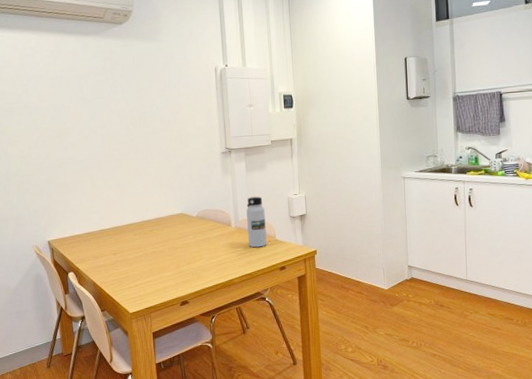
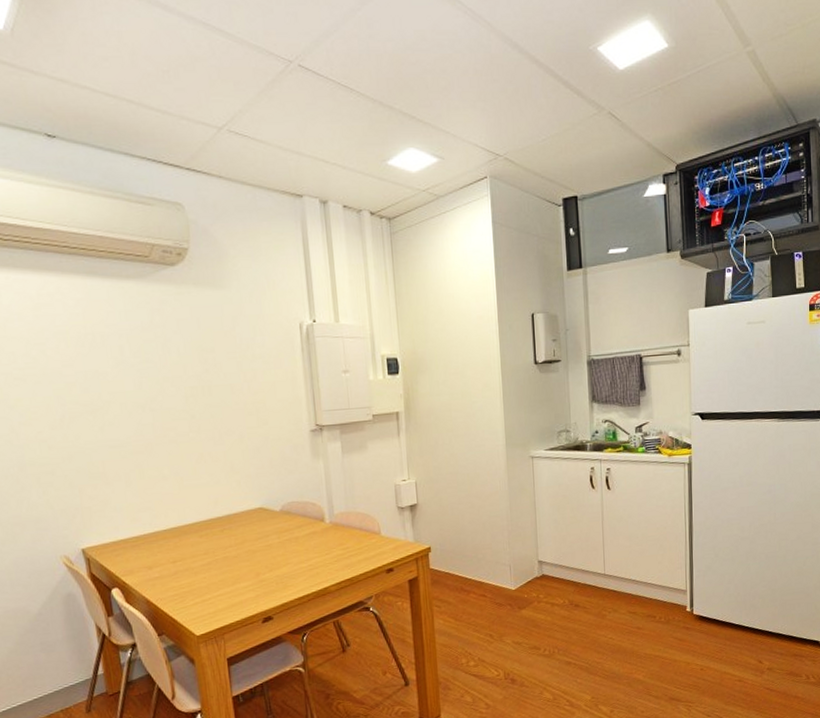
water bottle: present [246,196,267,248] -> none [343,484,370,547]

